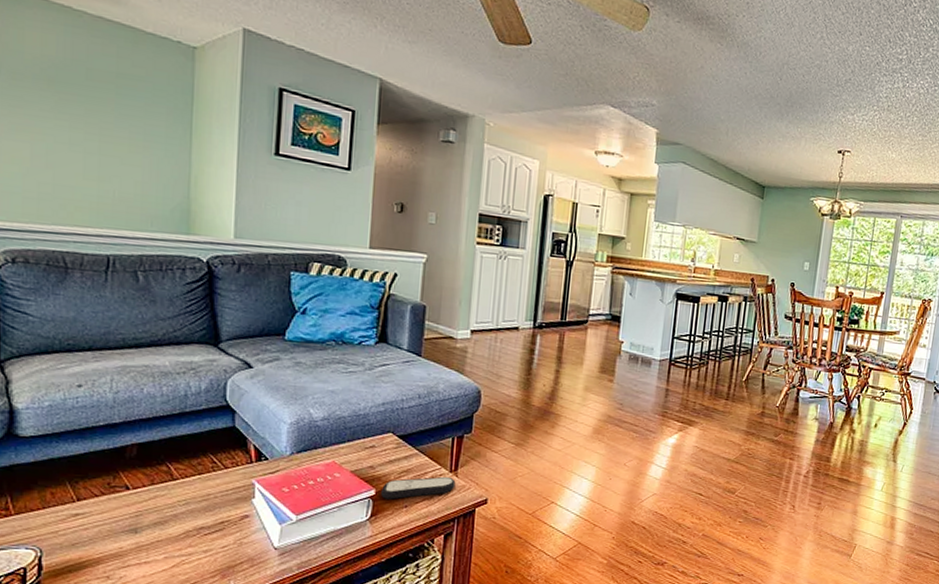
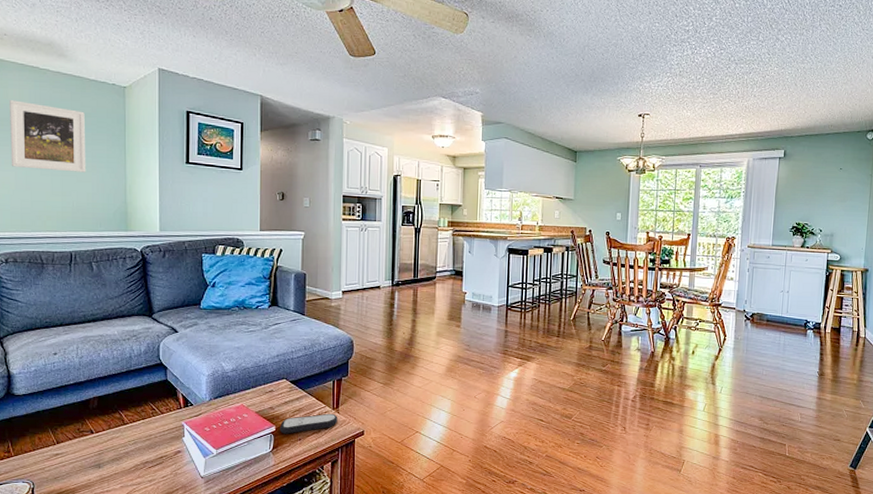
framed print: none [25,46,136,154] -> present [10,100,87,173]

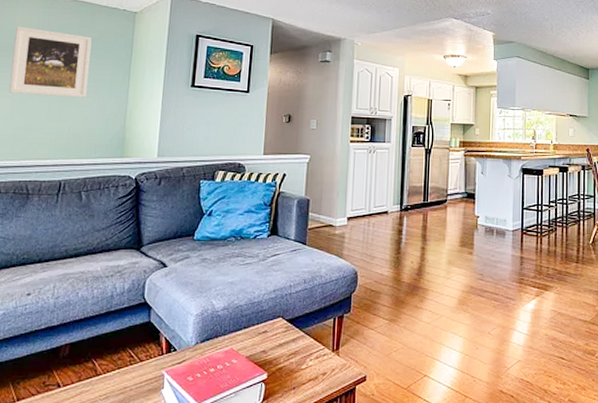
remote control: present [279,413,338,434] -> none [271,356,338,382]

